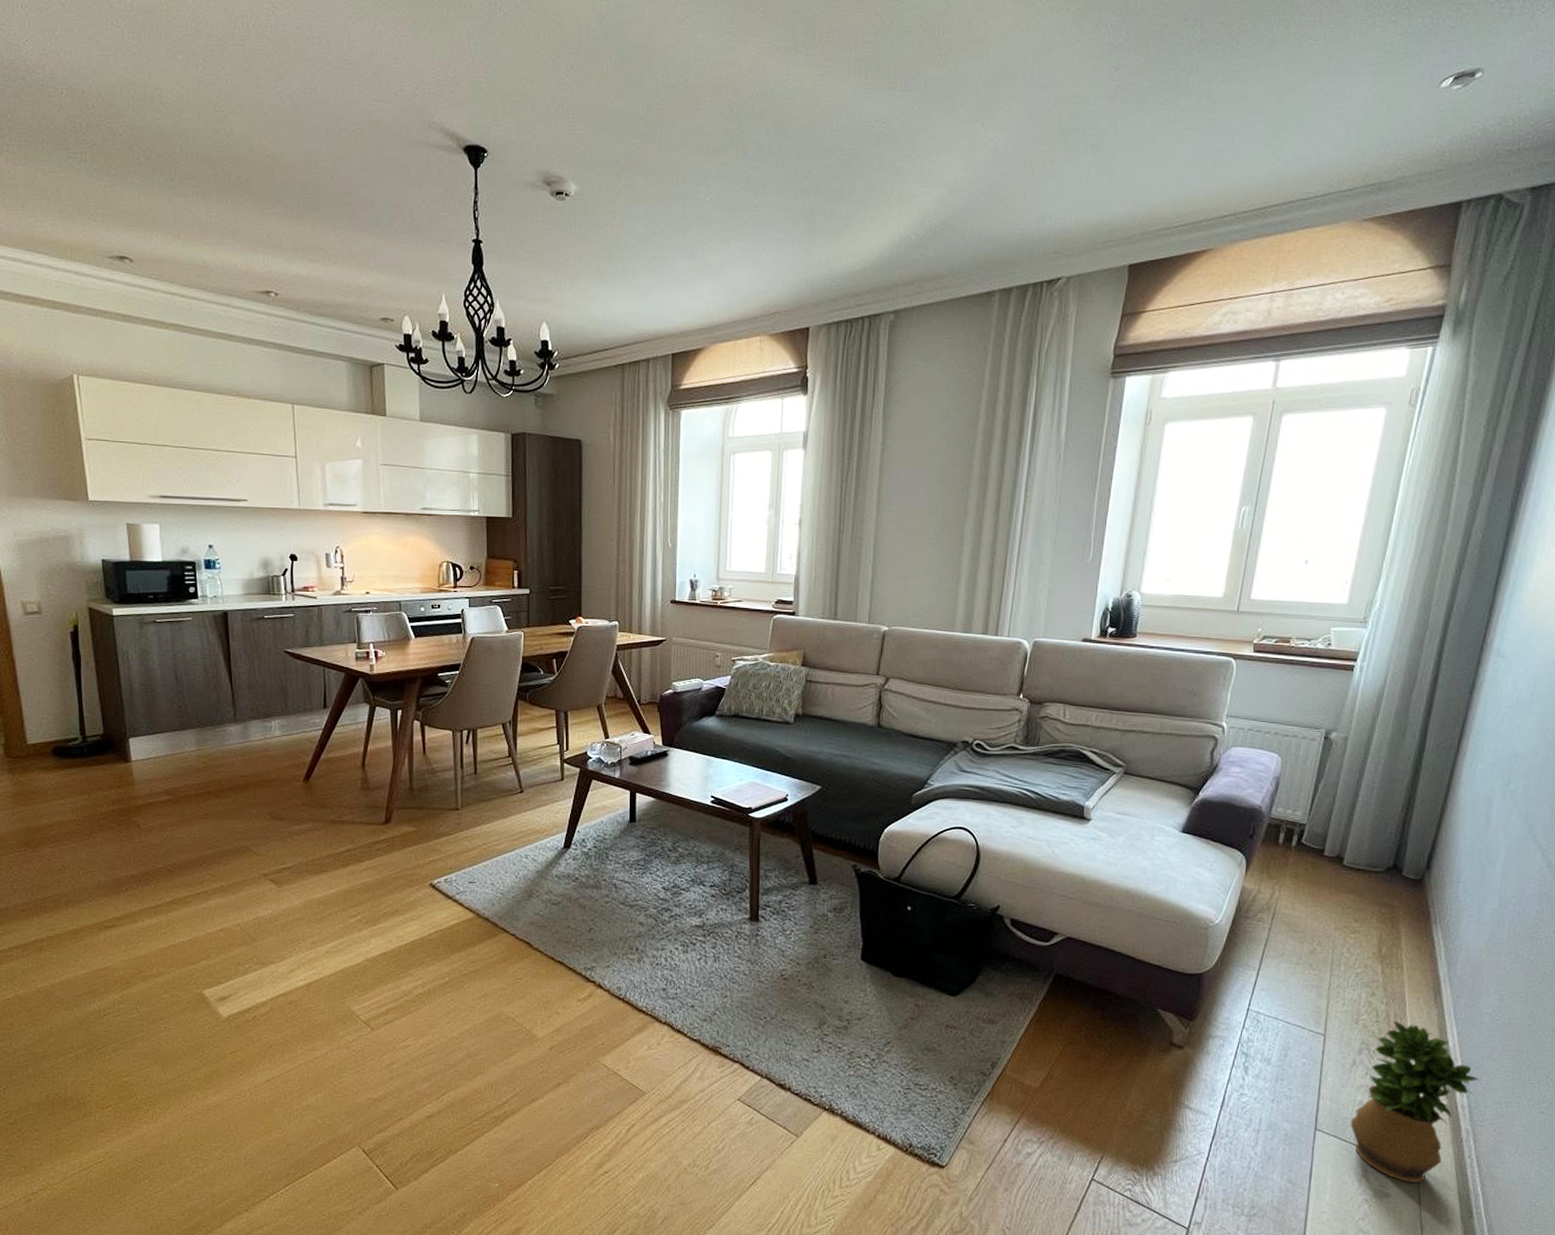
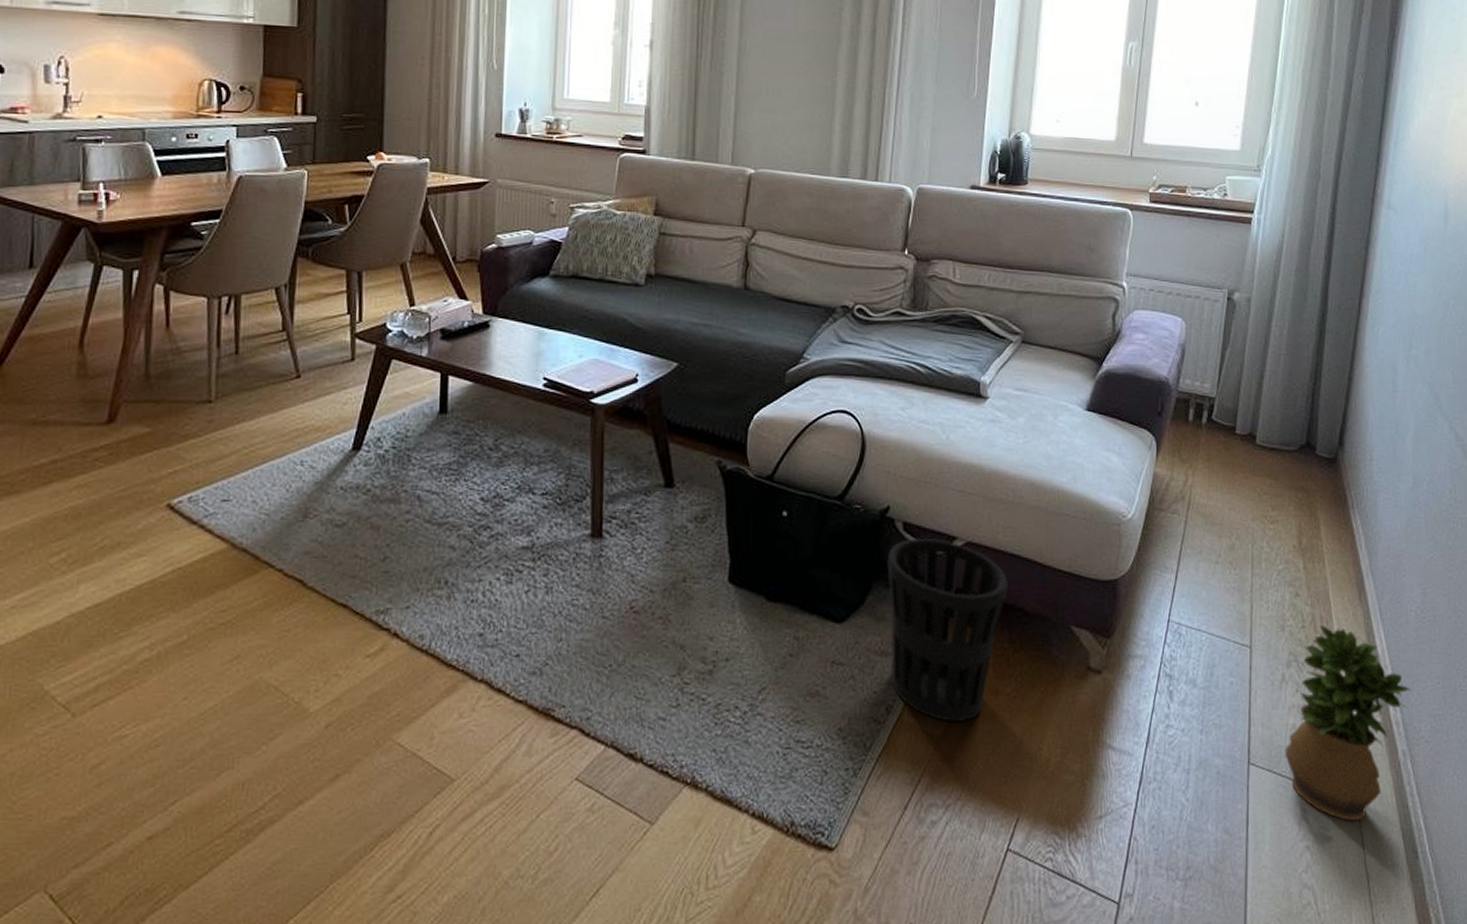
wastebasket: none [996,933,1103,1079] -> present [887,539,1009,723]

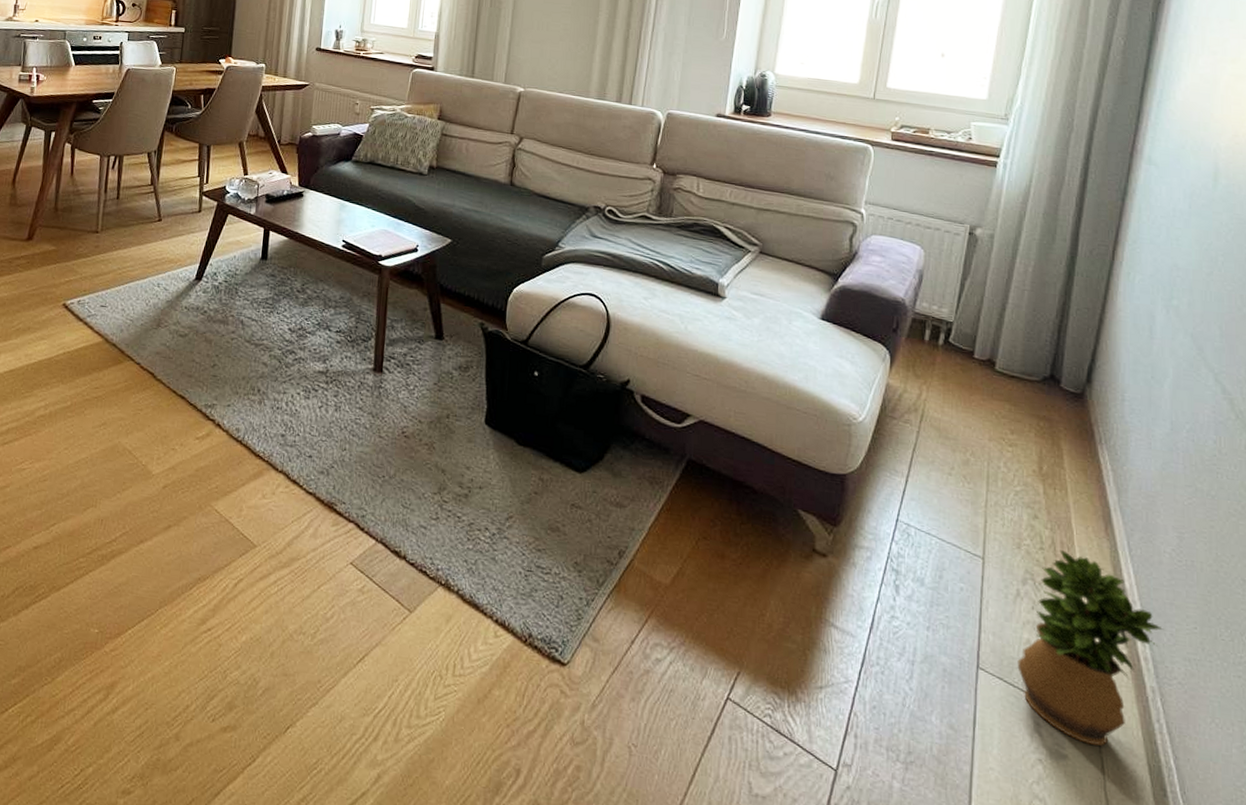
wastebasket: present [887,539,1009,723] -> none [625,410,739,577]

